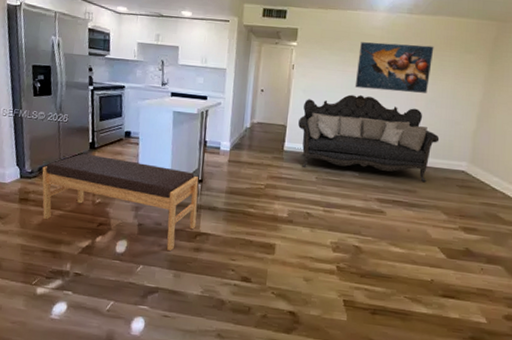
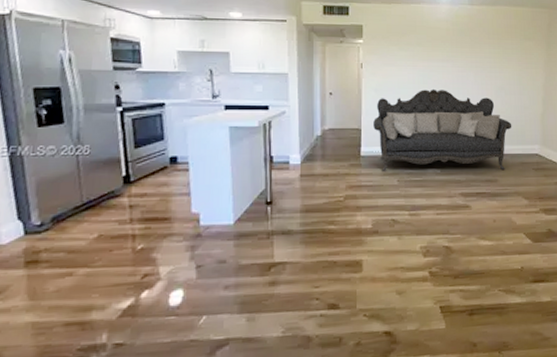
bench: present [42,153,199,251] -> none [56,190,269,291]
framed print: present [354,41,434,94] -> none [426,34,497,83]

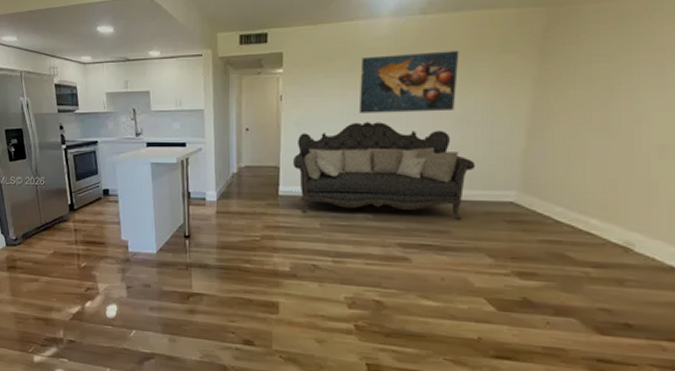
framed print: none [426,34,497,83] -> present [358,50,460,114]

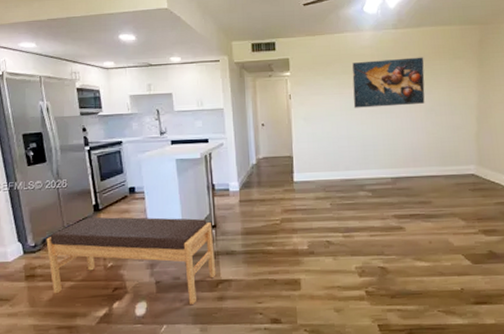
bench: none [25,216,188,314] -> present [46,217,216,304]
sofa: present [293,121,476,220] -> none [304,114,445,197]

